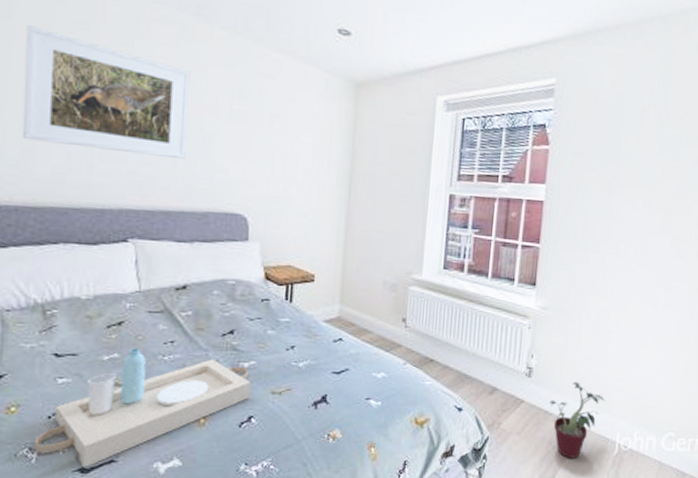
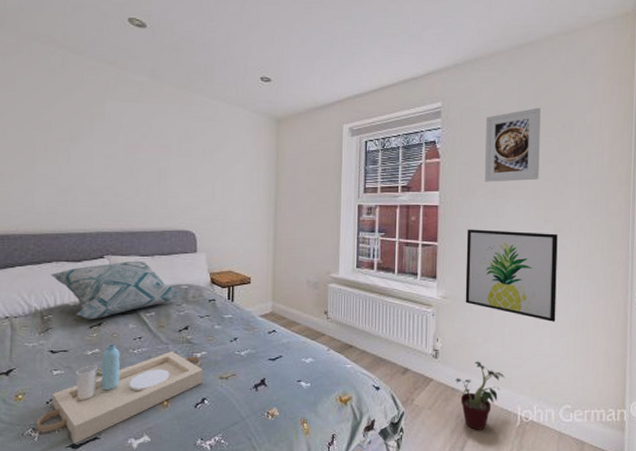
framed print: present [22,25,190,160] -> none [24,95,148,190]
decorative pillow: none [56,247,226,318] -> present [51,260,181,320]
wall art: none [566,230,676,340] -> present [465,229,558,322]
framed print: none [598,93,669,179] -> present [484,107,541,182]

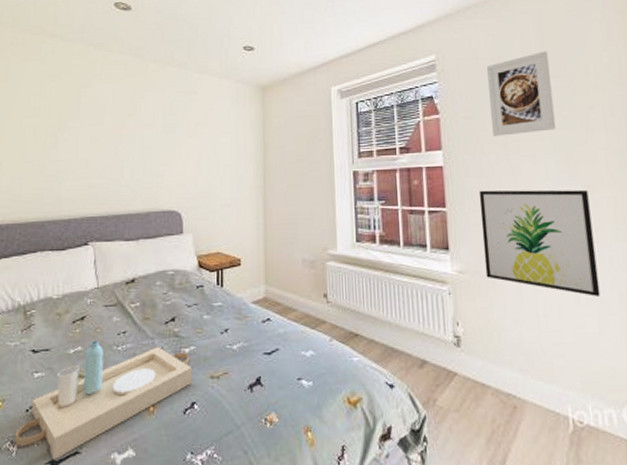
decorative pillow: present [51,260,181,320] -> none [35,246,167,314]
potted plant: present [454,361,505,430] -> none [484,349,547,438]

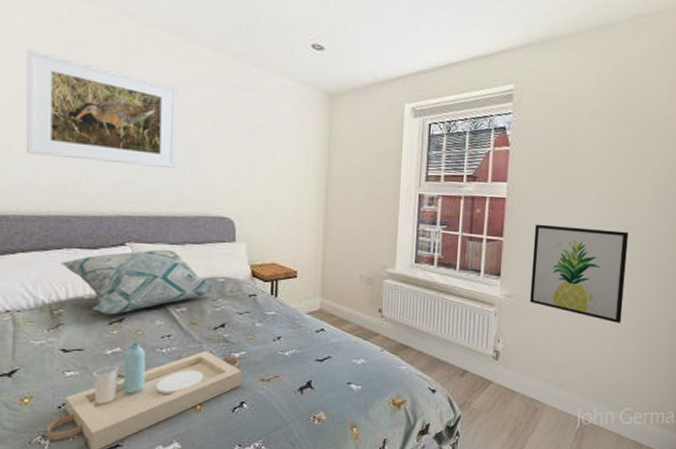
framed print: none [13,84,132,171] -> present [25,49,177,169]
decorative pillow: none [35,246,167,314] -> present [61,249,217,315]
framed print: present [487,51,556,136] -> none [555,95,619,175]

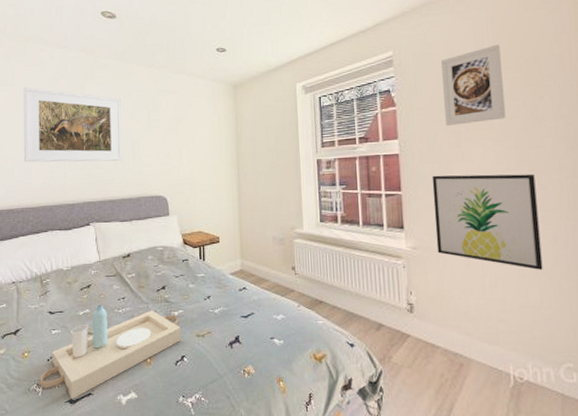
decorative pillow: present [61,249,217,315] -> none [47,226,157,283]
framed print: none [555,95,619,175] -> present [441,44,506,126]

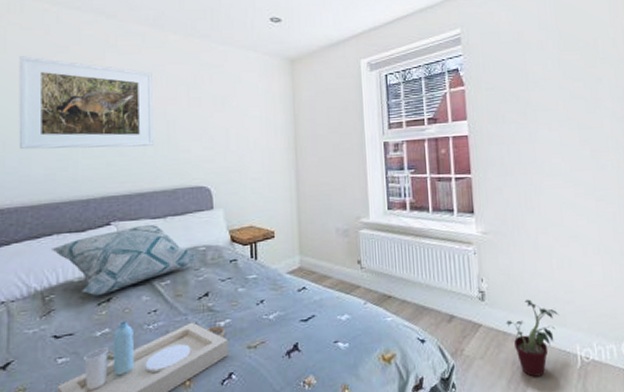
decorative pillow: none [47,226,157,283] -> present [52,224,198,296]
wall art: present [432,173,543,270] -> none [500,153,605,249]
potted plant: none [434,315,491,391] -> present [505,299,559,377]
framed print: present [441,44,506,126] -> none [508,26,569,106]

